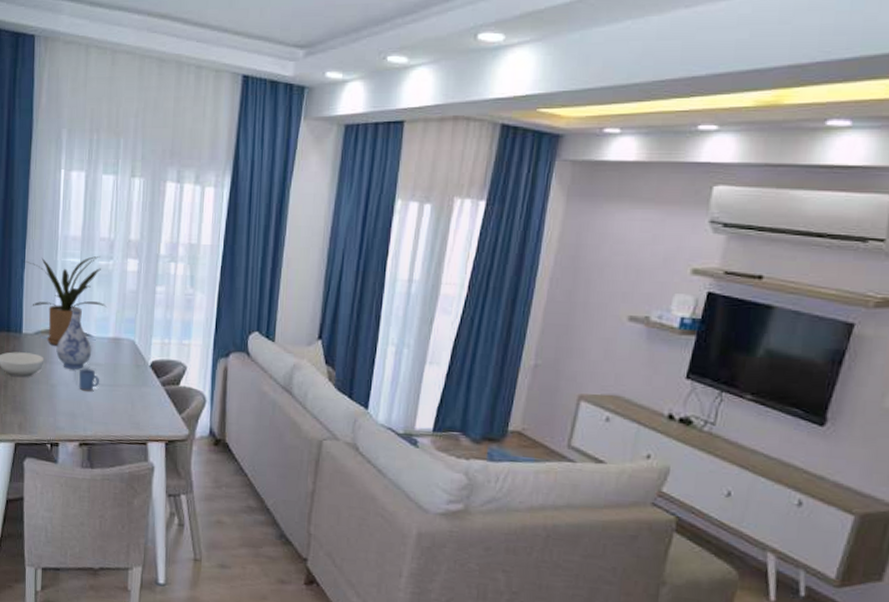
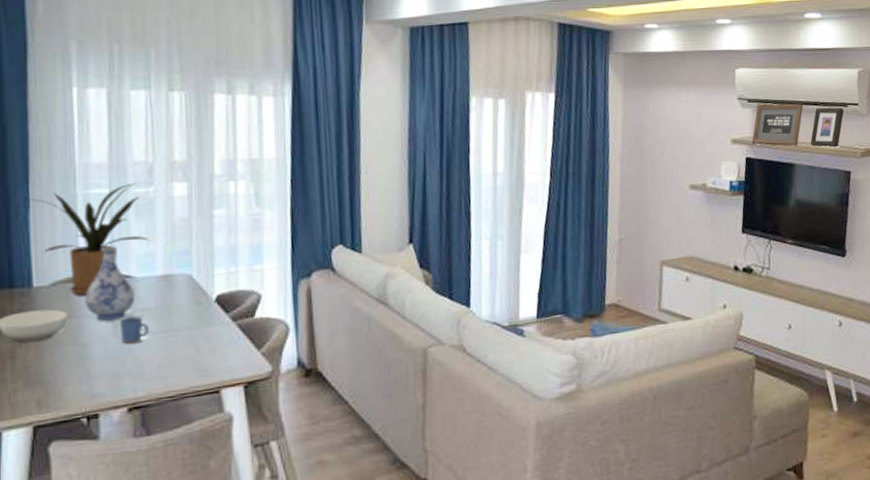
picture frame: none [719,231,801,284] -> present [751,103,803,146]
picture frame: none [801,240,861,292] -> present [810,108,844,148]

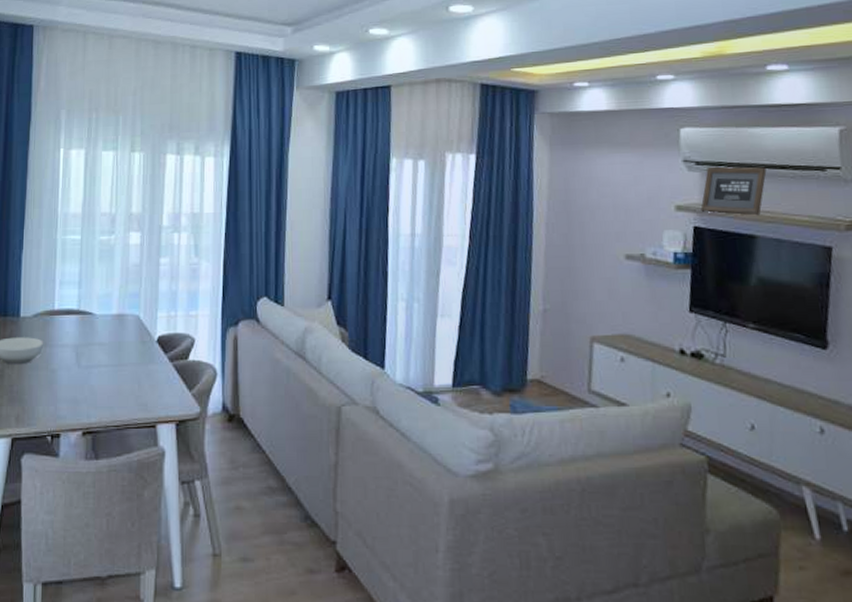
house plant: present [26,183,151,296] -> none [21,232,109,328]
vase: present [84,245,136,322] -> none [56,285,95,352]
mug: present [120,315,150,344] -> none [80,348,104,374]
picture frame: present [810,108,844,148] -> none [776,172,822,218]

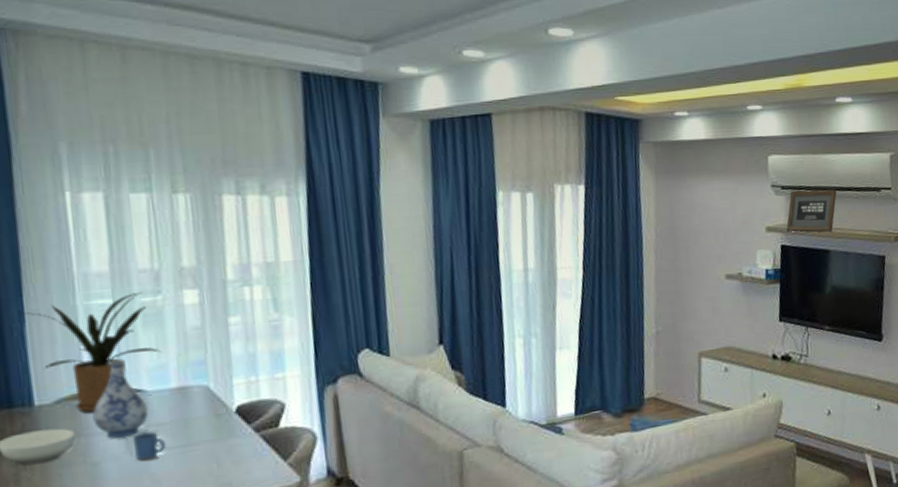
house plant: none [21,232,109,328] -> present [21,292,162,413]
vase: none [56,285,95,352] -> present [92,358,149,439]
mug: none [80,348,104,374] -> present [133,431,167,461]

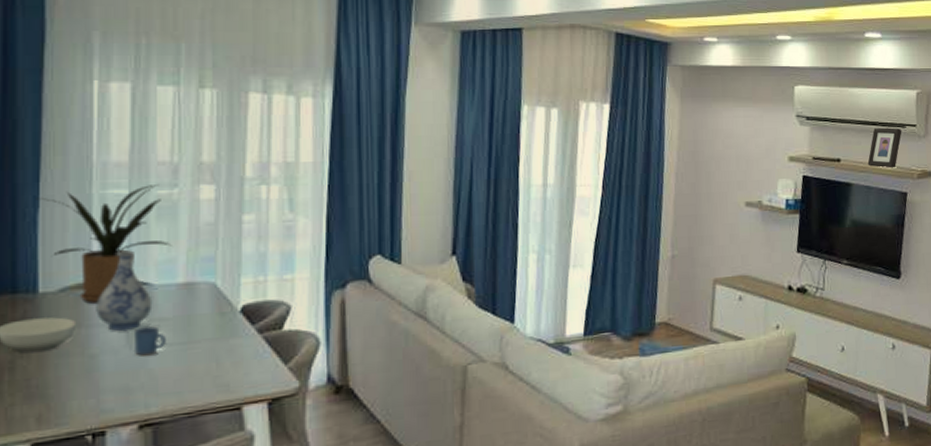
picture frame: present [786,189,837,232] -> none [809,122,862,165]
picture frame: none [844,192,877,233] -> present [867,128,902,168]

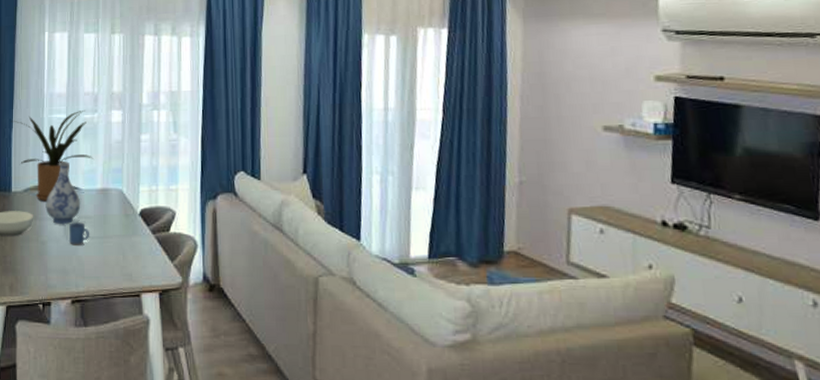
picture frame: present [867,128,902,168] -> none [762,39,811,87]

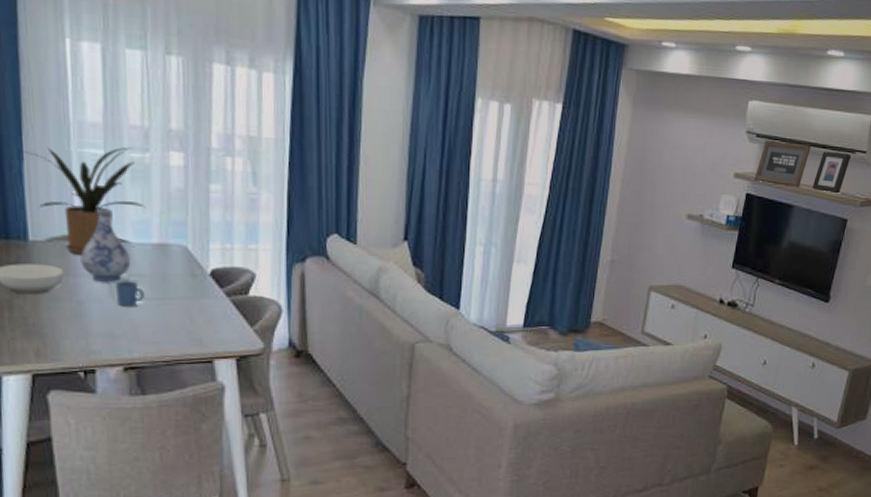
picture frame: none [681,35,751,84] -> present [754,141,811,187]
picture frame: none [762,39,811,87] -> present [812,151,851,194]

